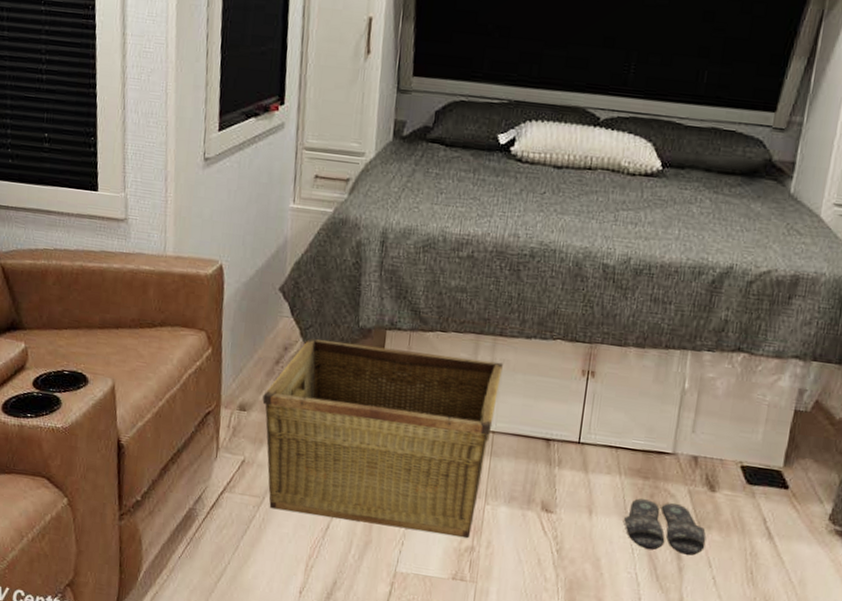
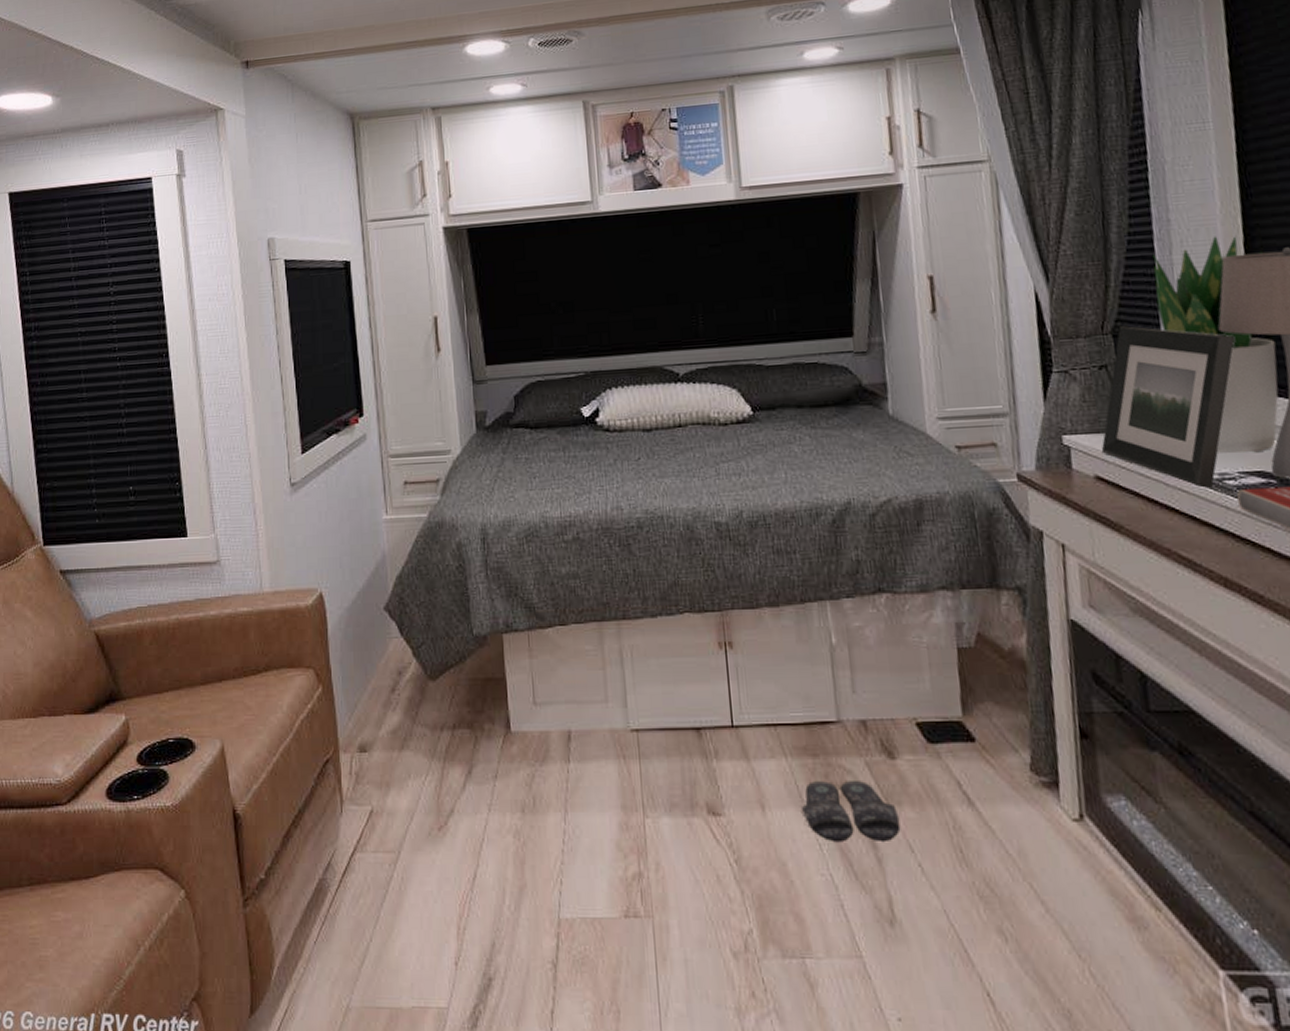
hamper: present [262,338,503,538] -> none [383,649,635,864]

